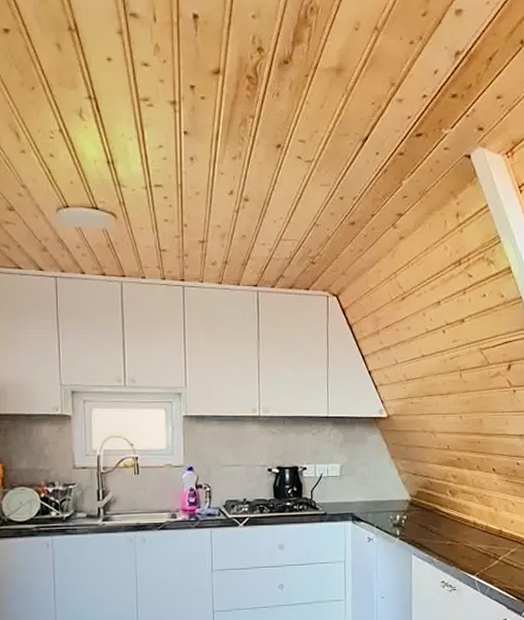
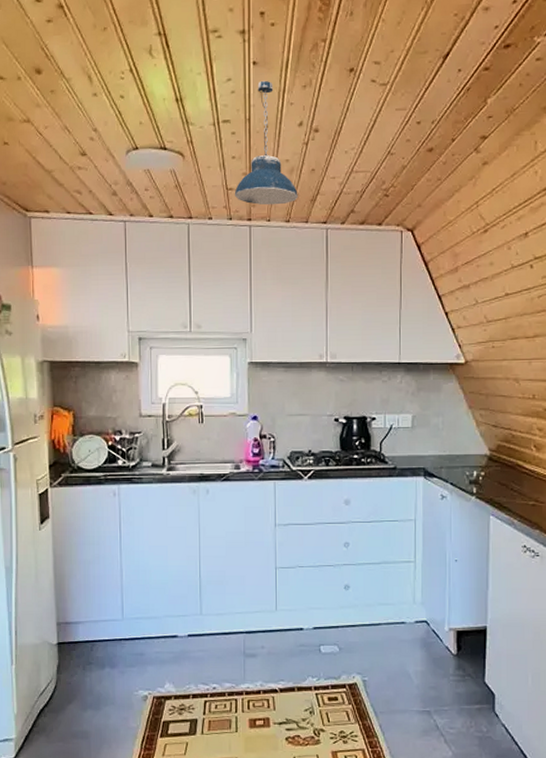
pendant light: none [167,149,230,267] -> present [234,80,298,205]

